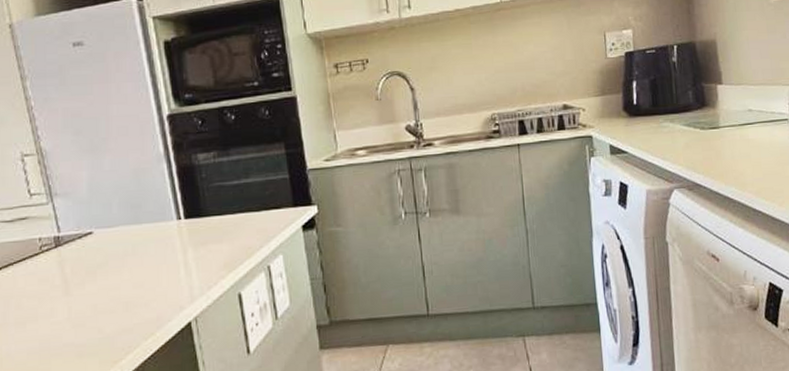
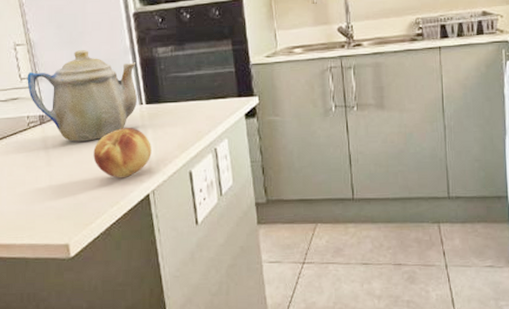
teapot: none [38,159,174,266] -> present [27,50,137,142]
fruit: none [122,246,193,306] -> present [93,128,152,179]

